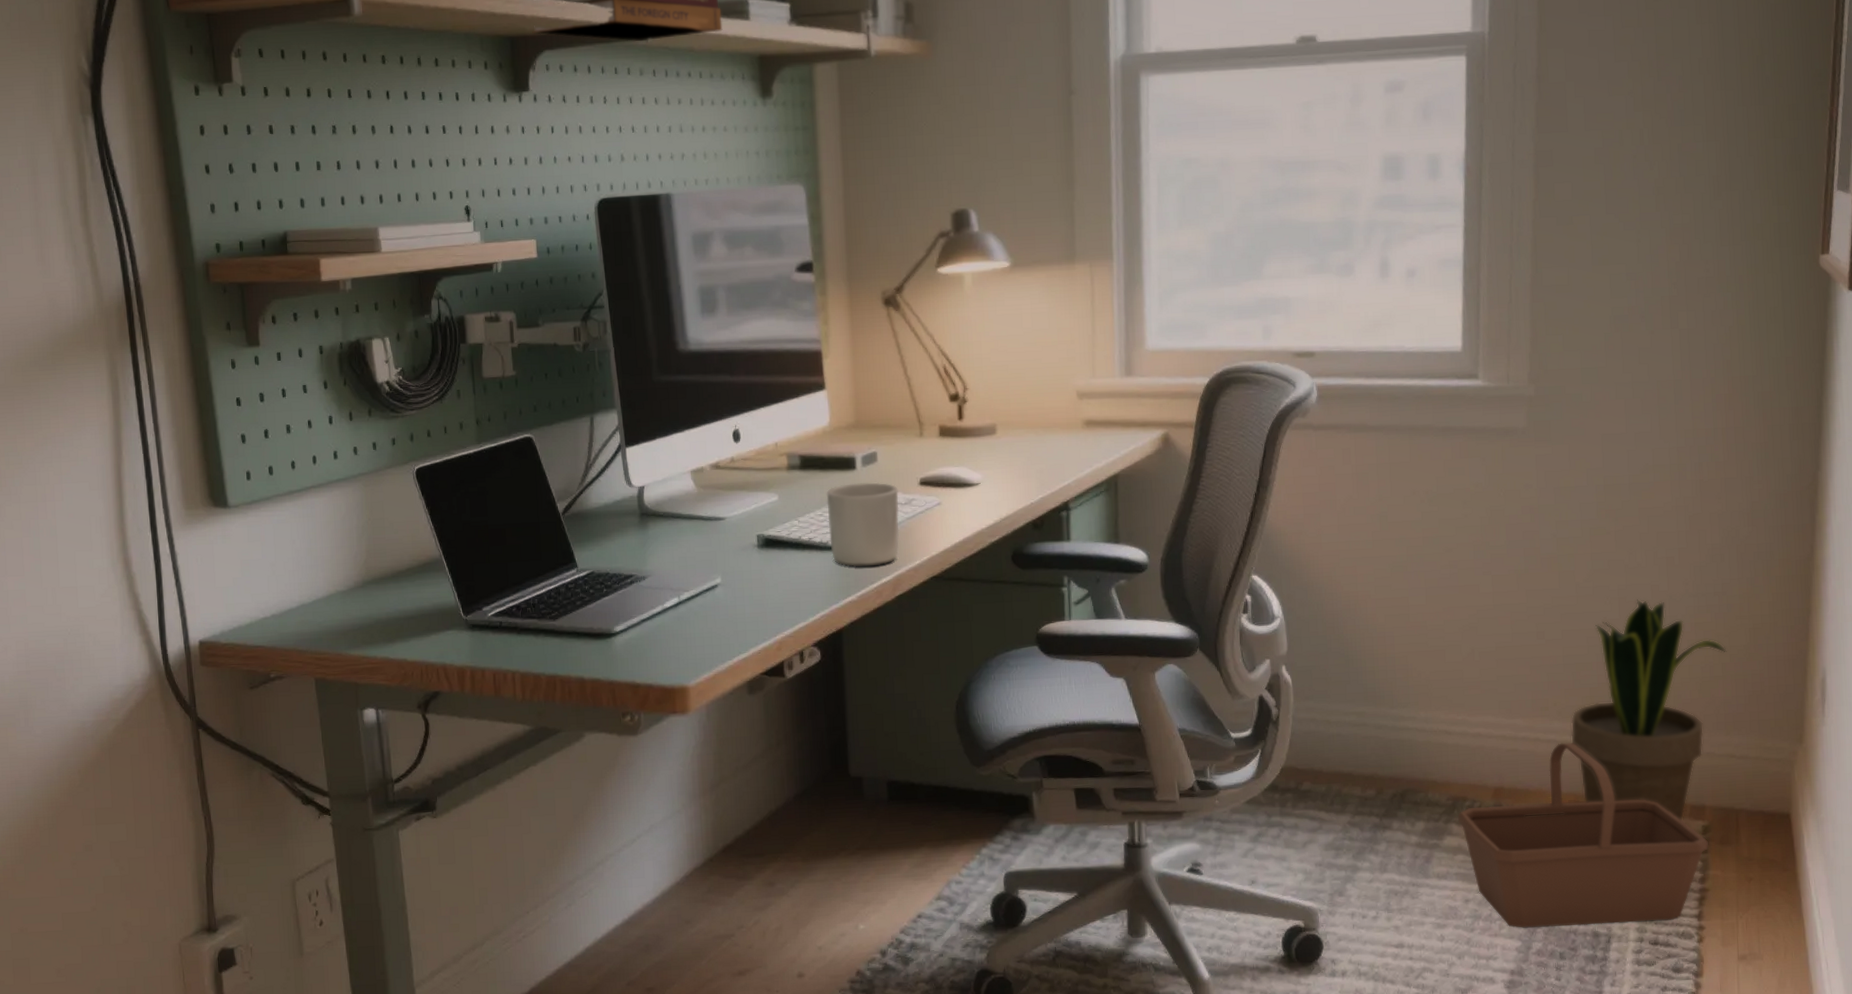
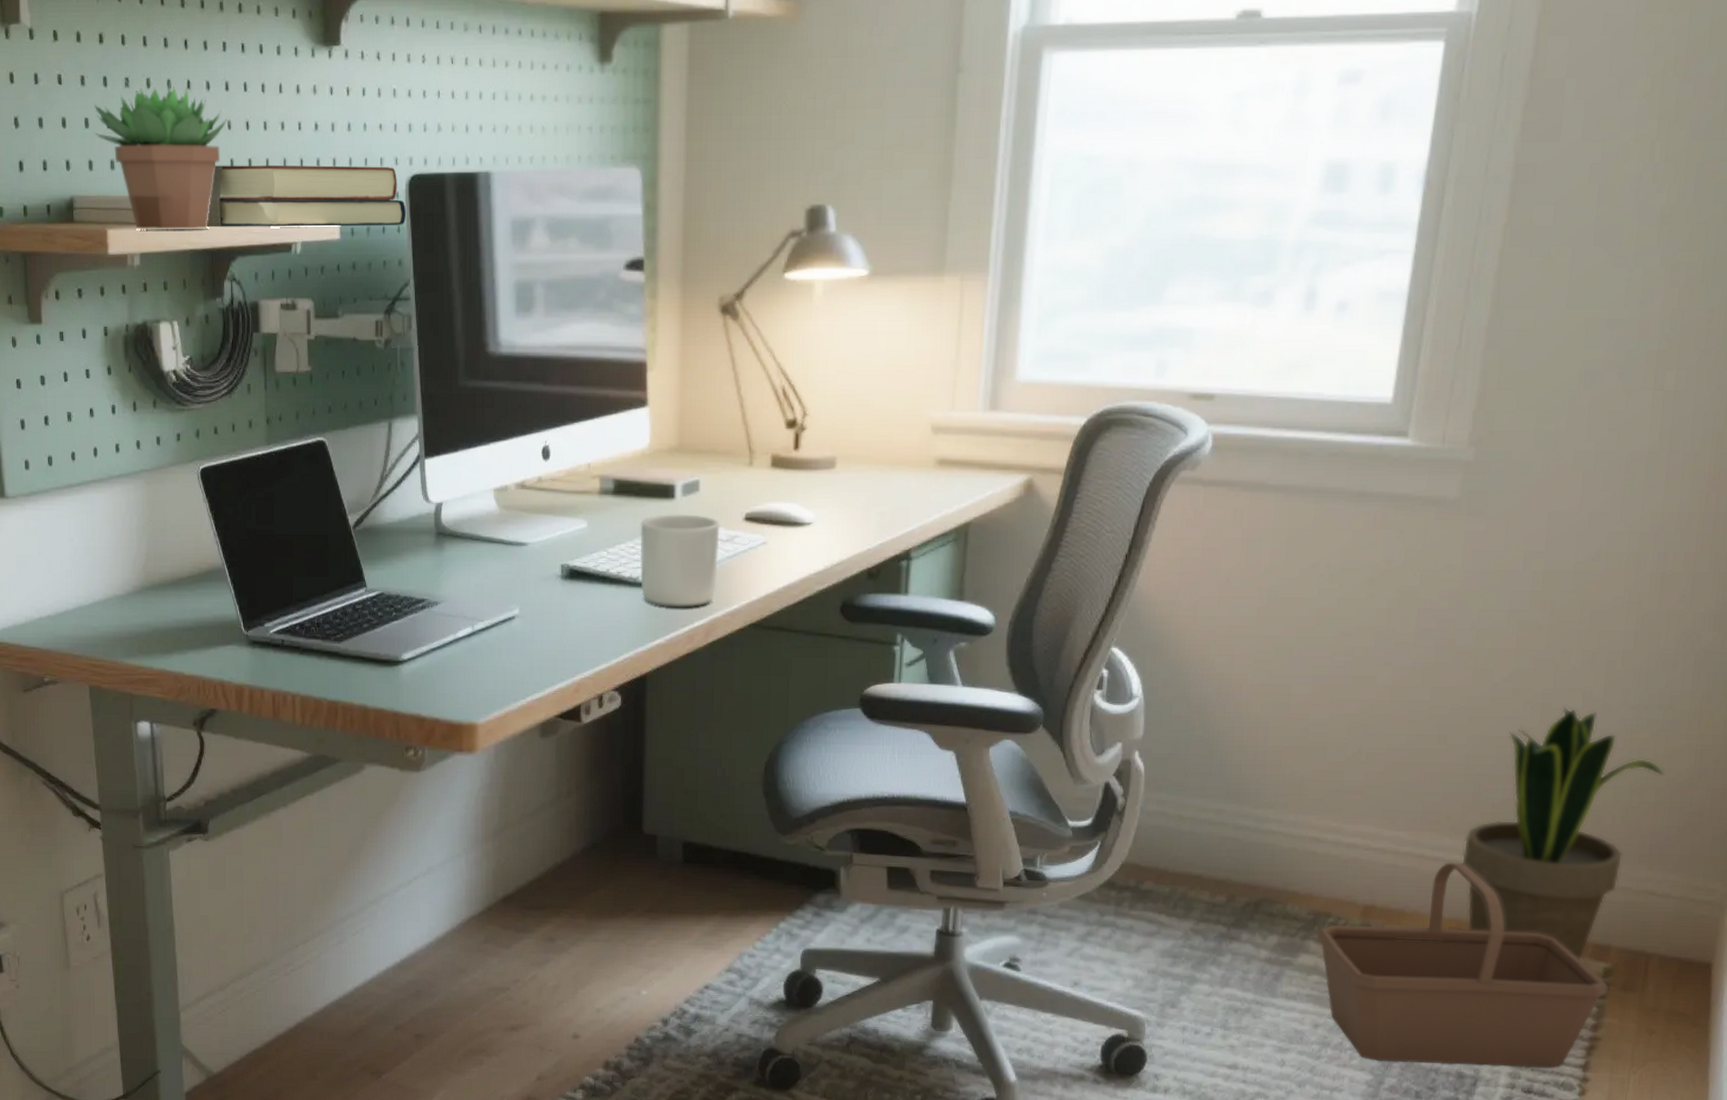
succulent plant: none [304,131,429,258] -> present [94,86,227,230]
books: none [412,192,597,253] -> present [206,165,407,228]

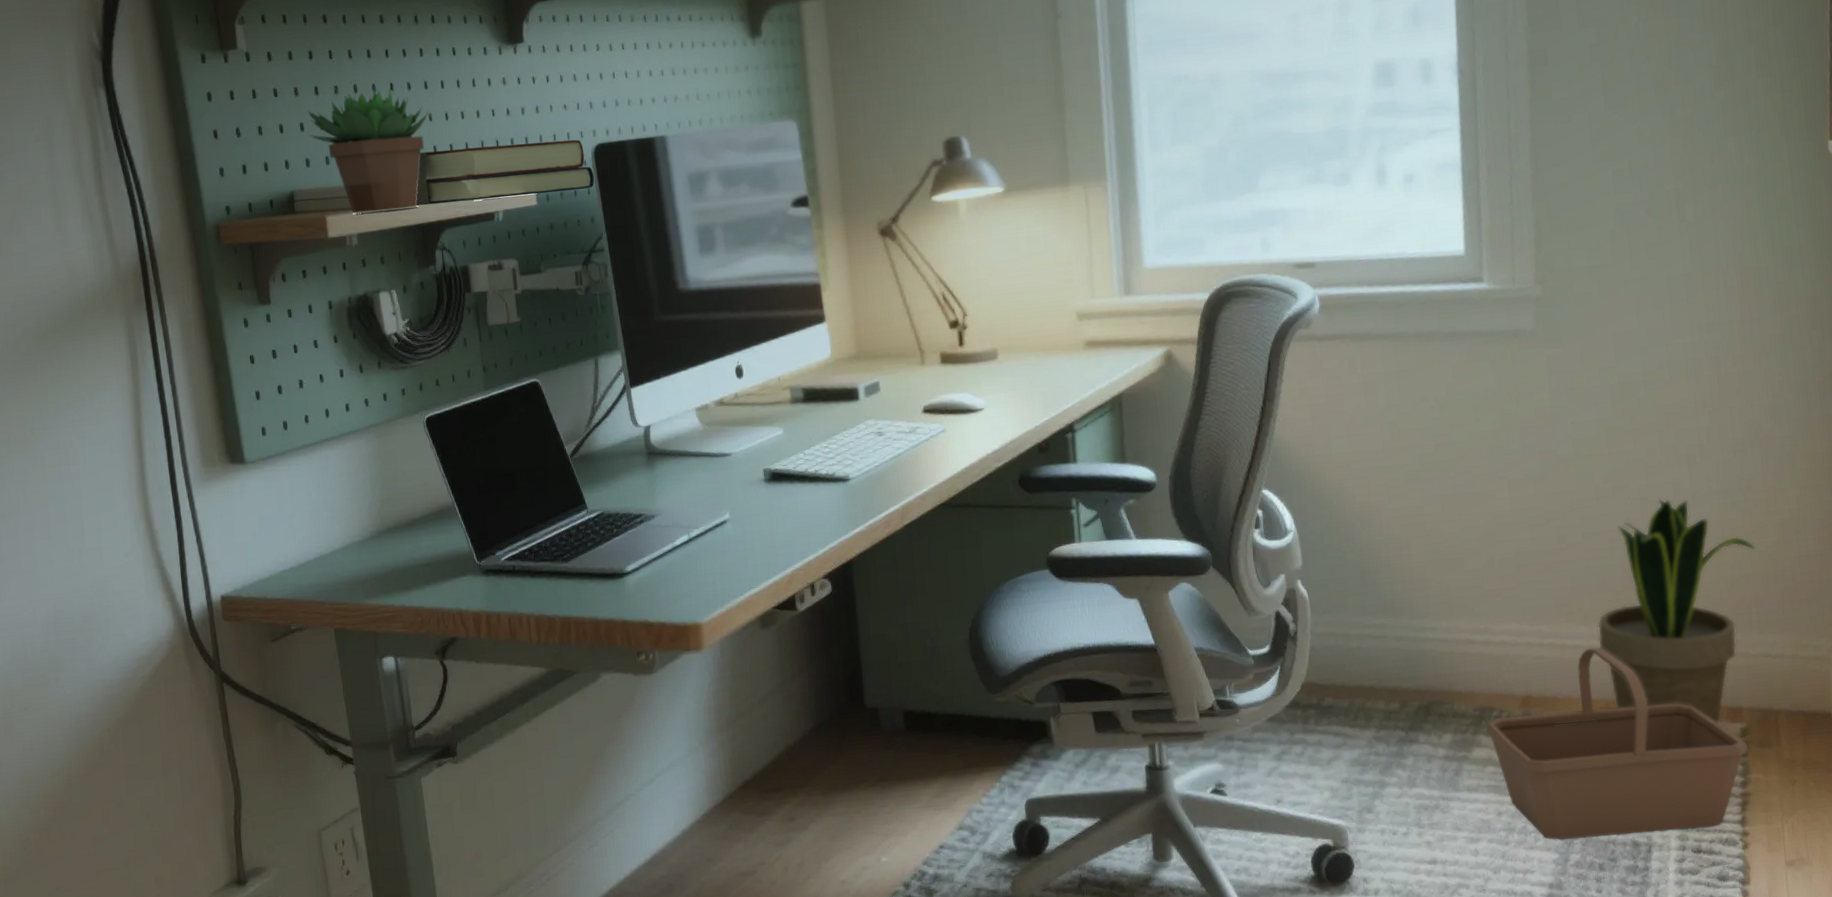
mug: present [639,514,720,608] -> none [830,412,905,497]

